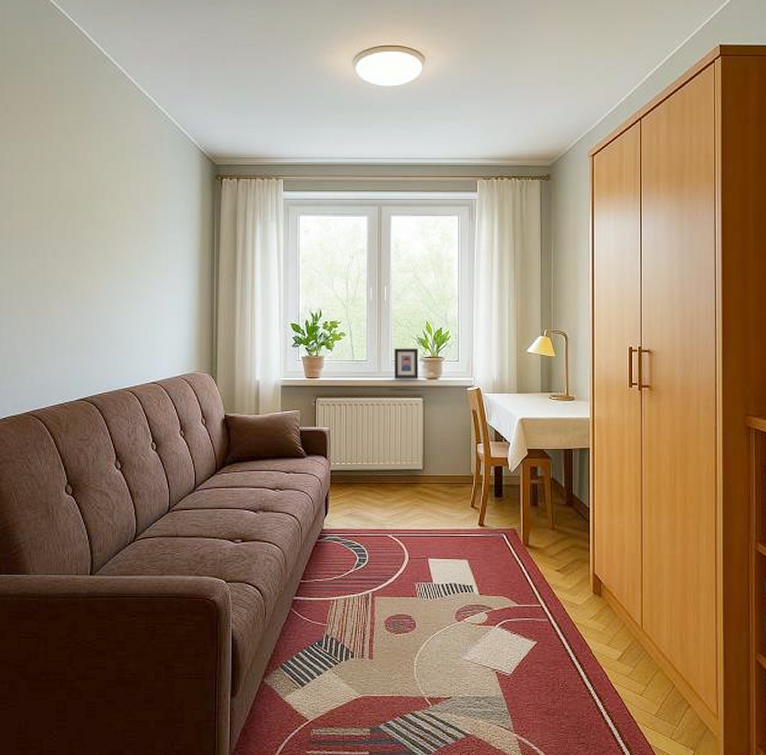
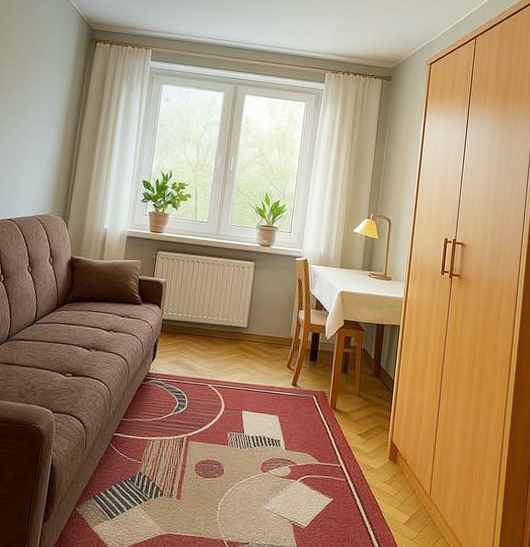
picture frame: present [394,348,419,380] -> none [231,214,256,245]

